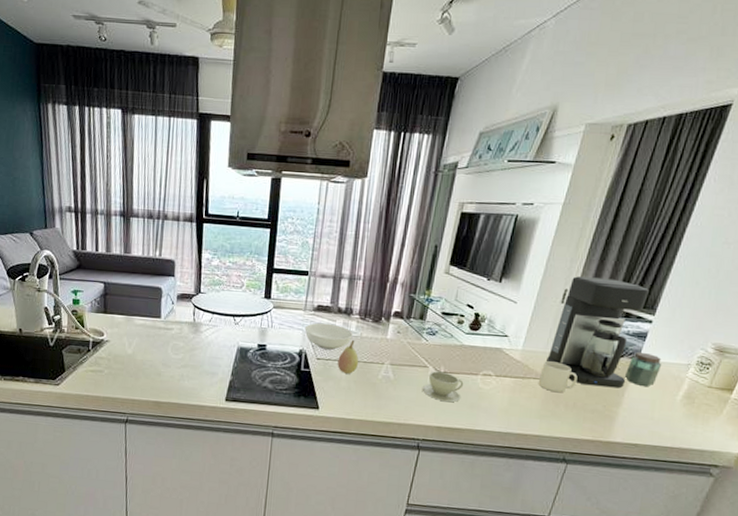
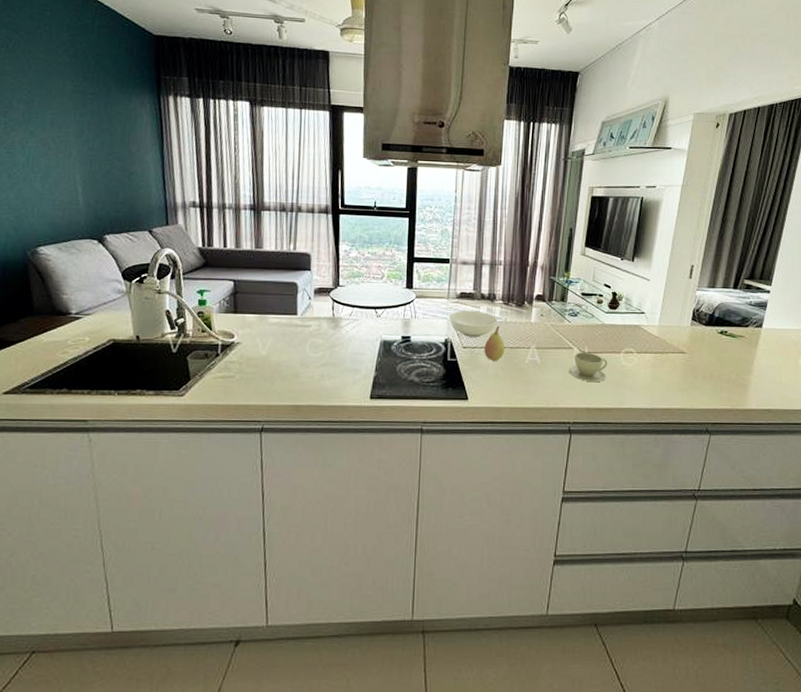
mug: present [538,361,578,393] -> none [676,335,711,365]
coffee maker: present [547,276,649,389] -> none [682,252,764,357]
peanut butter: present [625,351,662,387] -> none [753,320,782,354]

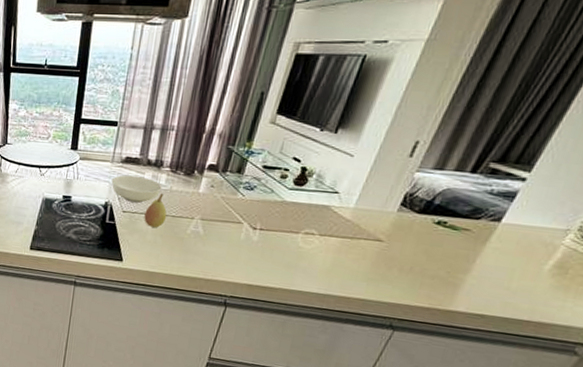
teacup: present [568,352,608,383] -> none [233,227,282,261]

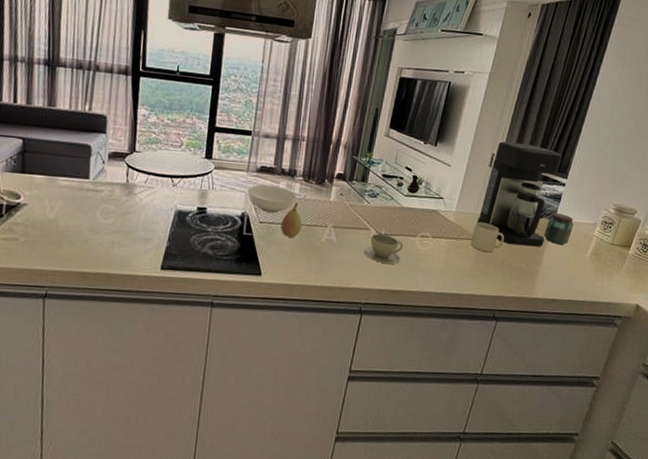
teacup: none [233,227,282,261] -> present [364,233,403,265]
mug: none [369,221,419,256] -> present [470,222,504,253]
coffee maker: none [382,126,528,254] -> present [477,141,562,247]
peanut butter: none [479,213,532,254] -> present [544,212,573,246]

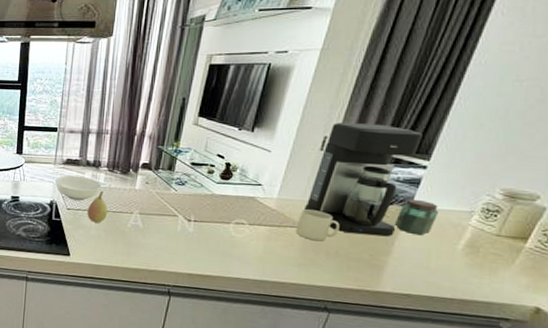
teacup: present [364,233,403,265] -> none [172,220,215,250]

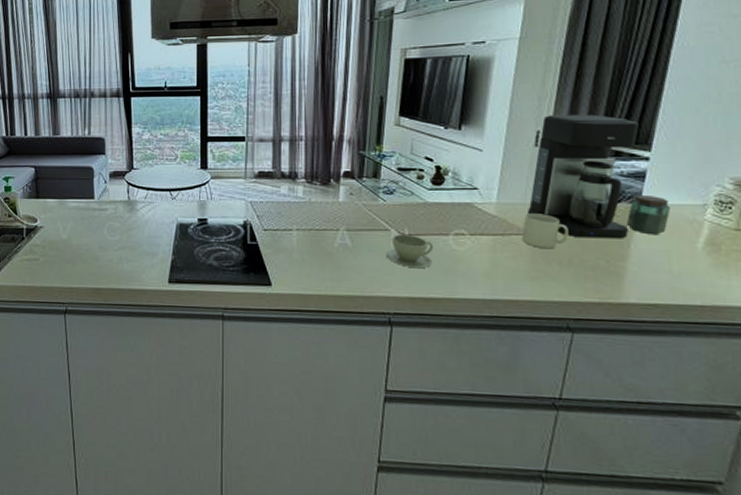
bowl: present [55,175,102,201] -> none [247,190,300,219]
fruit: present [87,190,107,223] -> none [287,206,310,244]
teacup: none [172,220,215,250] -> present [385,234,434,269]

